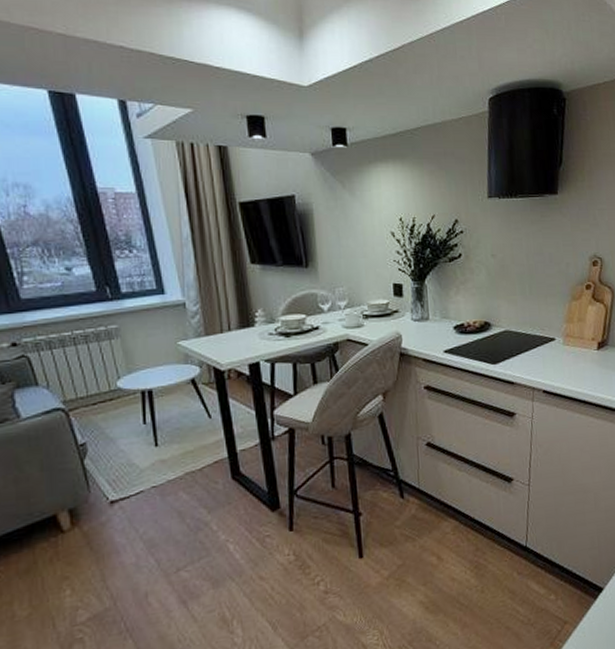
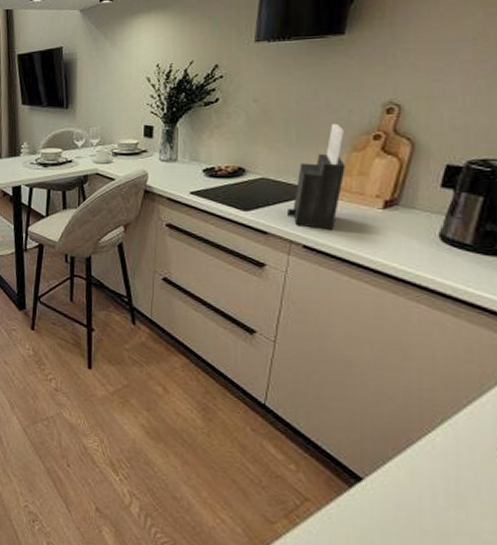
knife block: none [527,276,569,374] -> present [286,123,345,231]

